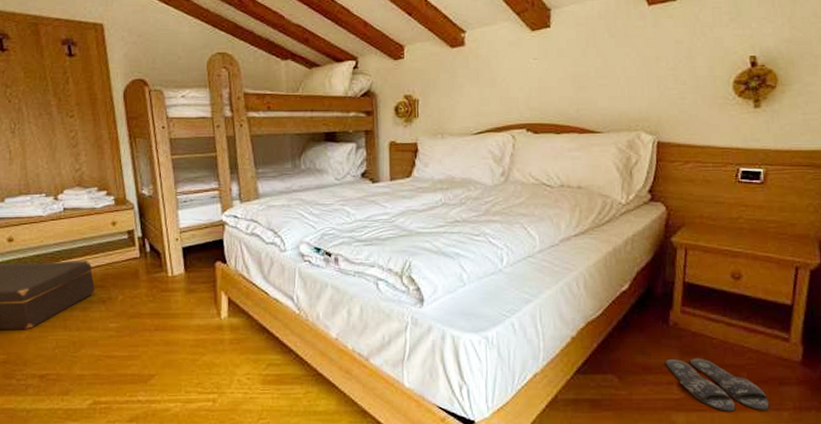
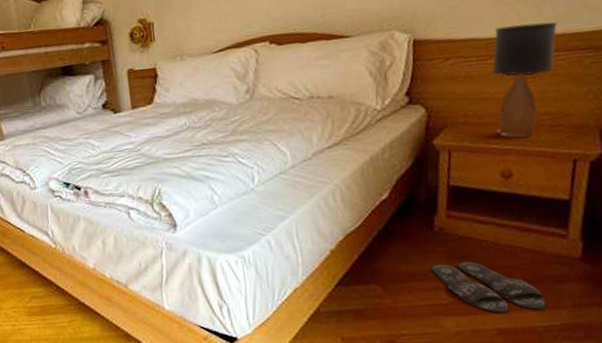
table lamp: none [725,138,783,243] -> present [491,22,557,138]

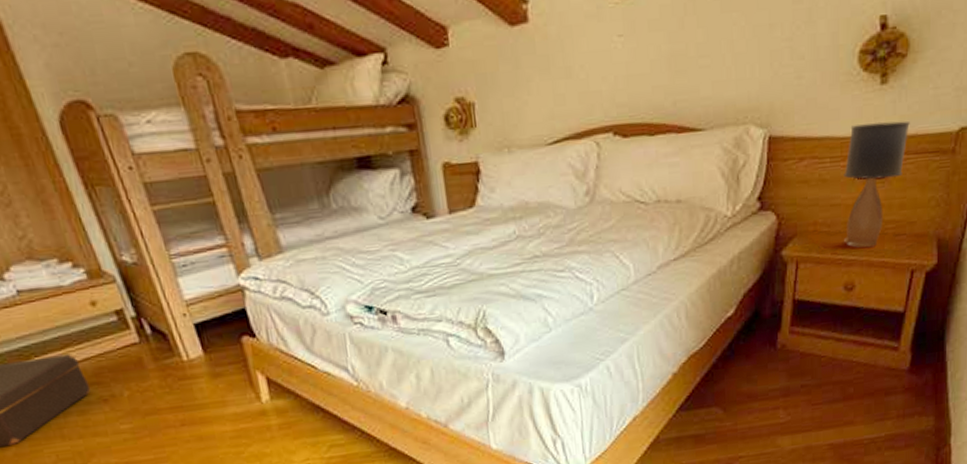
slippers: present [432,261,546,313] -> none [772,378,874,429]

